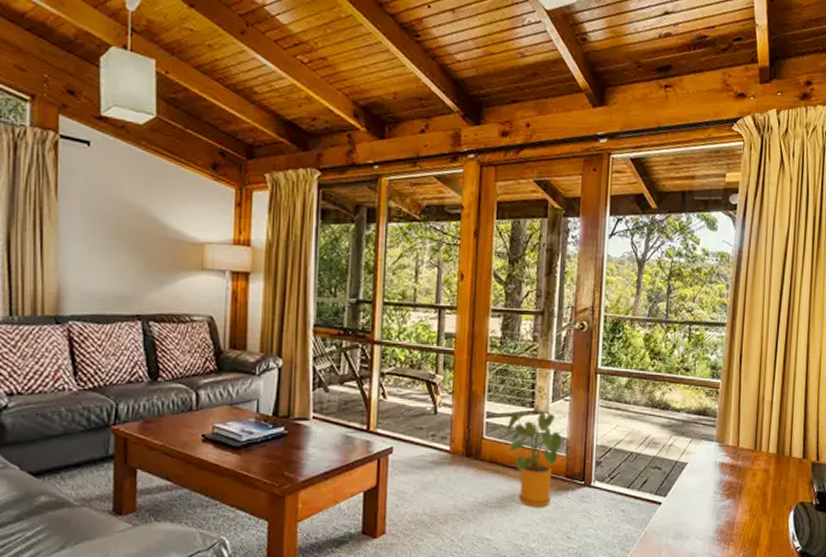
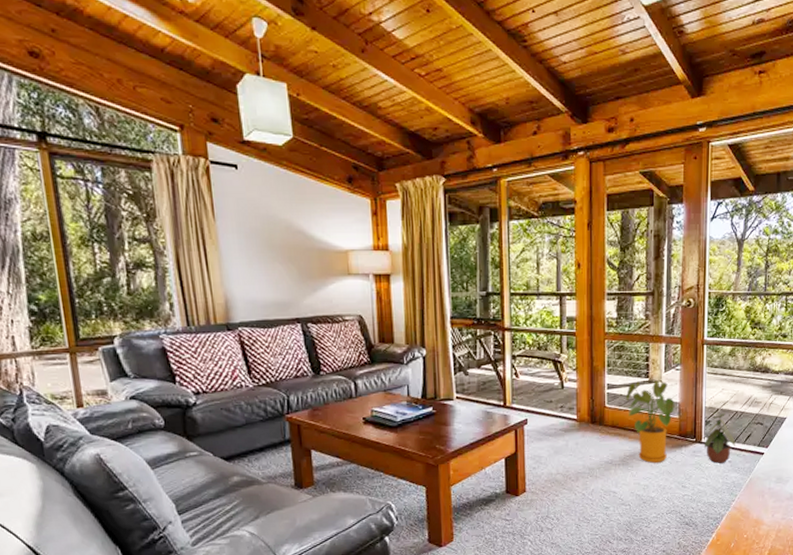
potted plant: none [594,451,630,512] -> present [705,411,736,463]

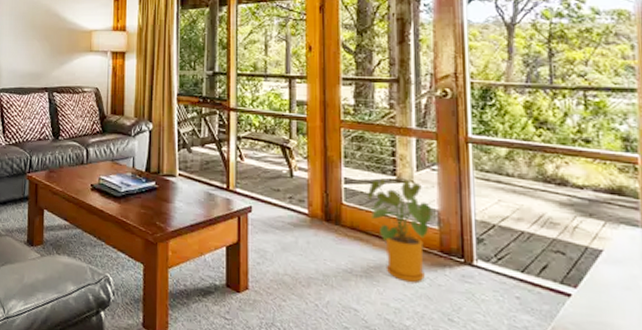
potted plant: present [705,411,736,463] -> none [478,228,525,298]

